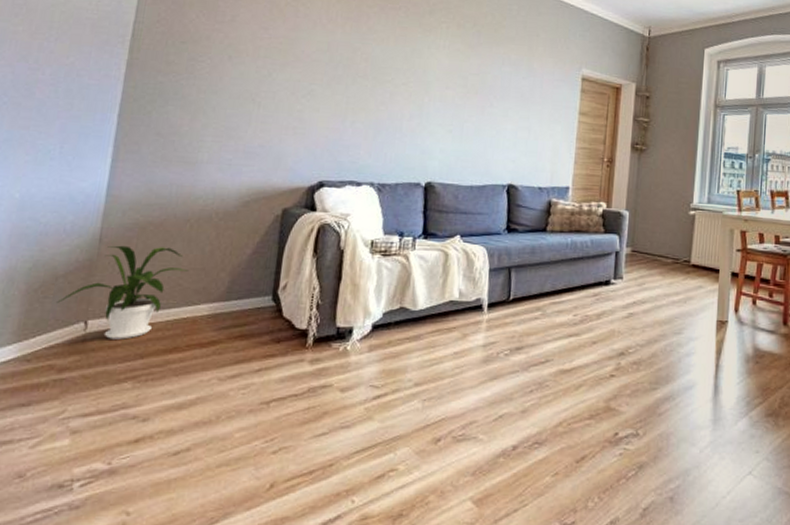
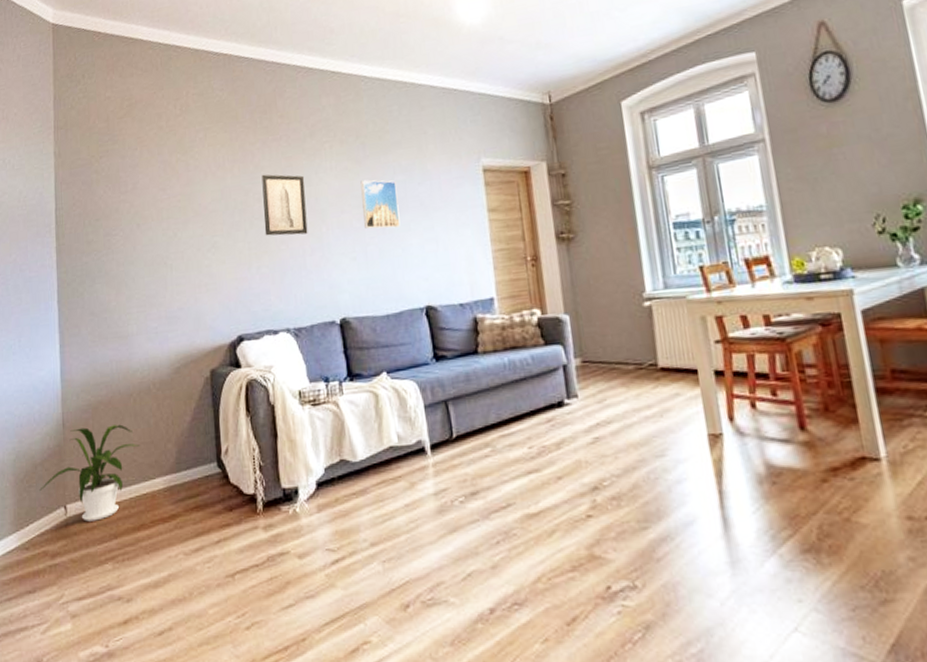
wall art: none [366,37,417,100] -> present [262,174,308,236]
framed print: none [466,64,503,112] -> present [360,180,401,229]

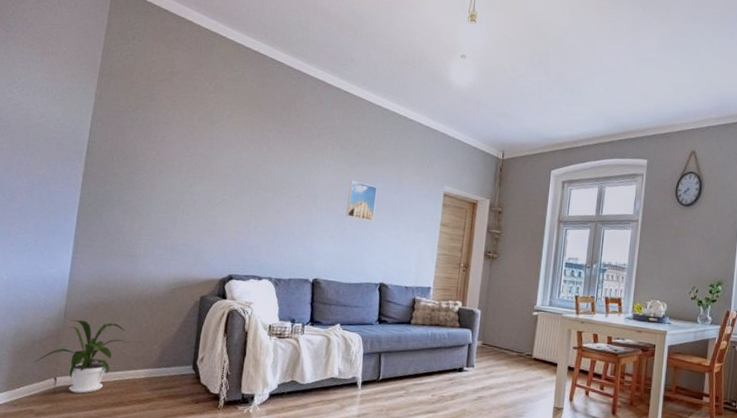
wall art: present [262,174,308,236] -> none [266,156,307,210]

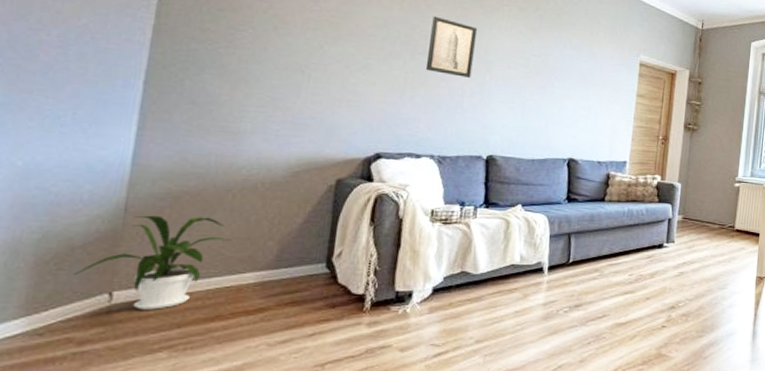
wall art: none [266,156,307,210] -> present [425,16,478,78]
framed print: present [346,180,377,221] -> none [527,46,564,91]

